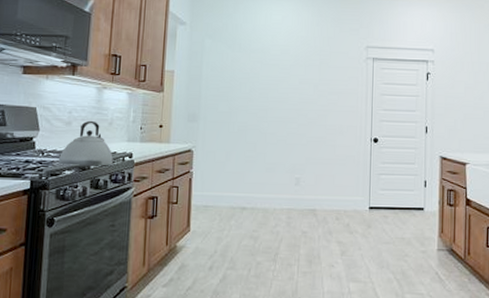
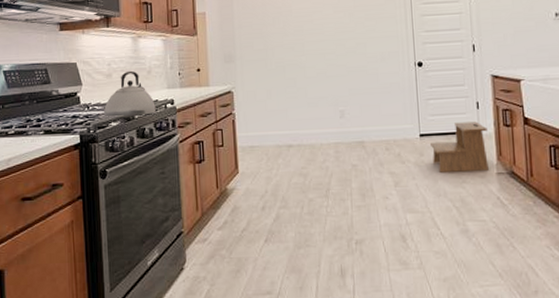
step stool: none [377,198,432,246] -> present [429,121,489,172]

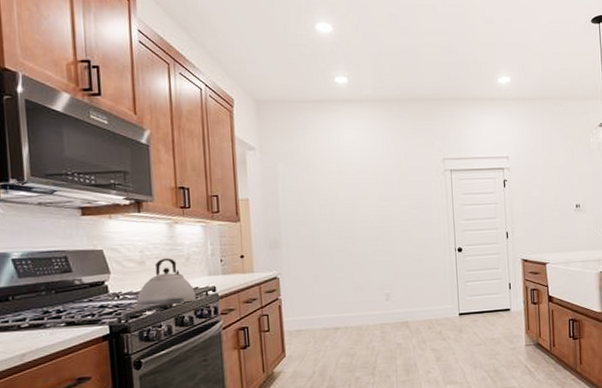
step stool: present [429,121,489,172] -> none [467,300,519,347]

